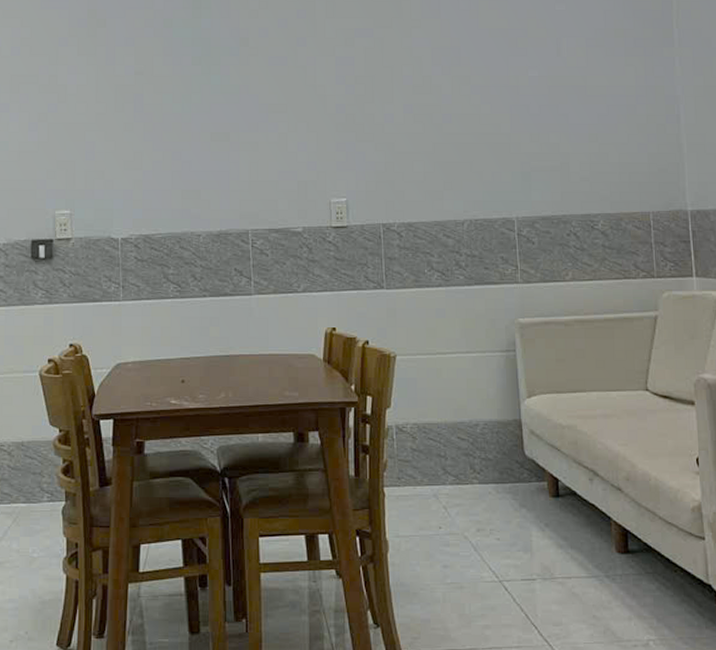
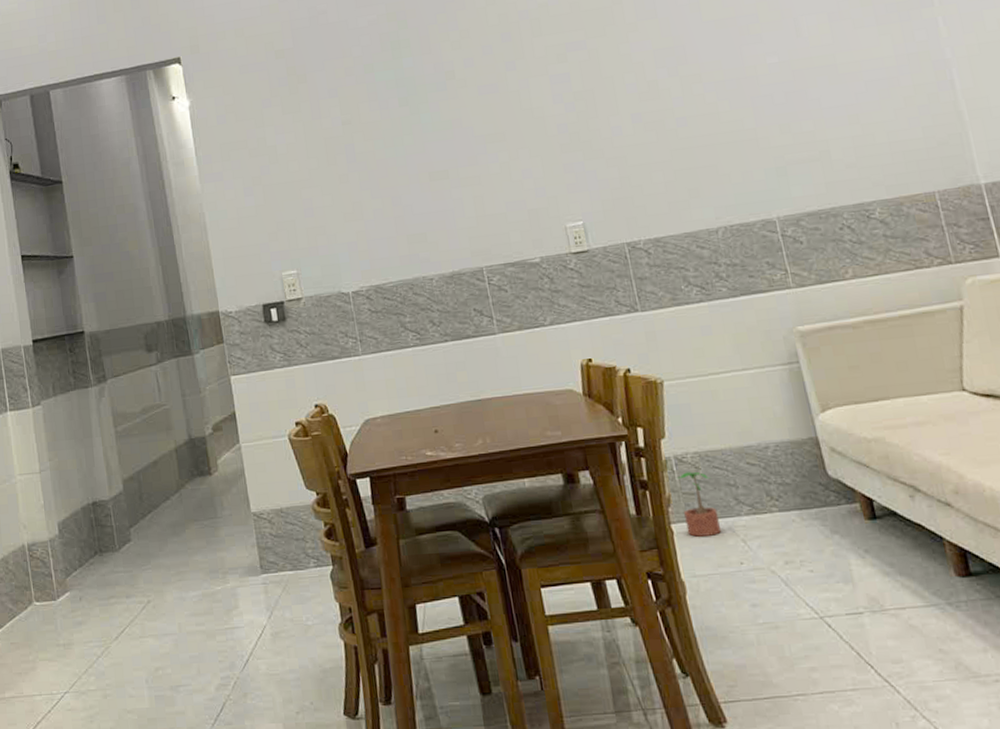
potted plant: none [395,441,427,501] -> present [677,472,722,537]

